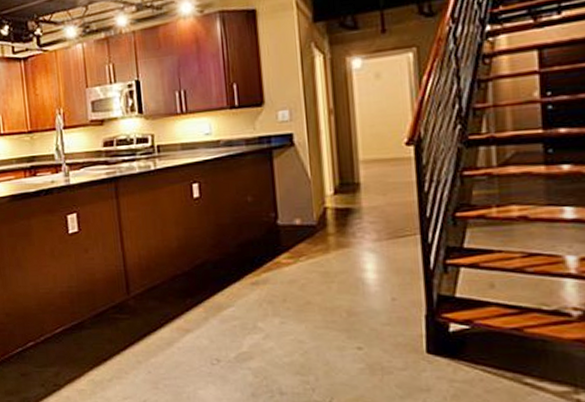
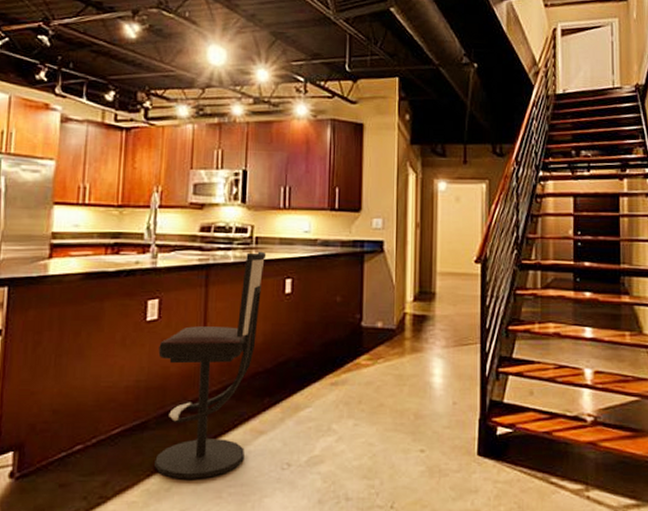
bar stool: none [83,159,174,372] -> present [154,251,267,479]

